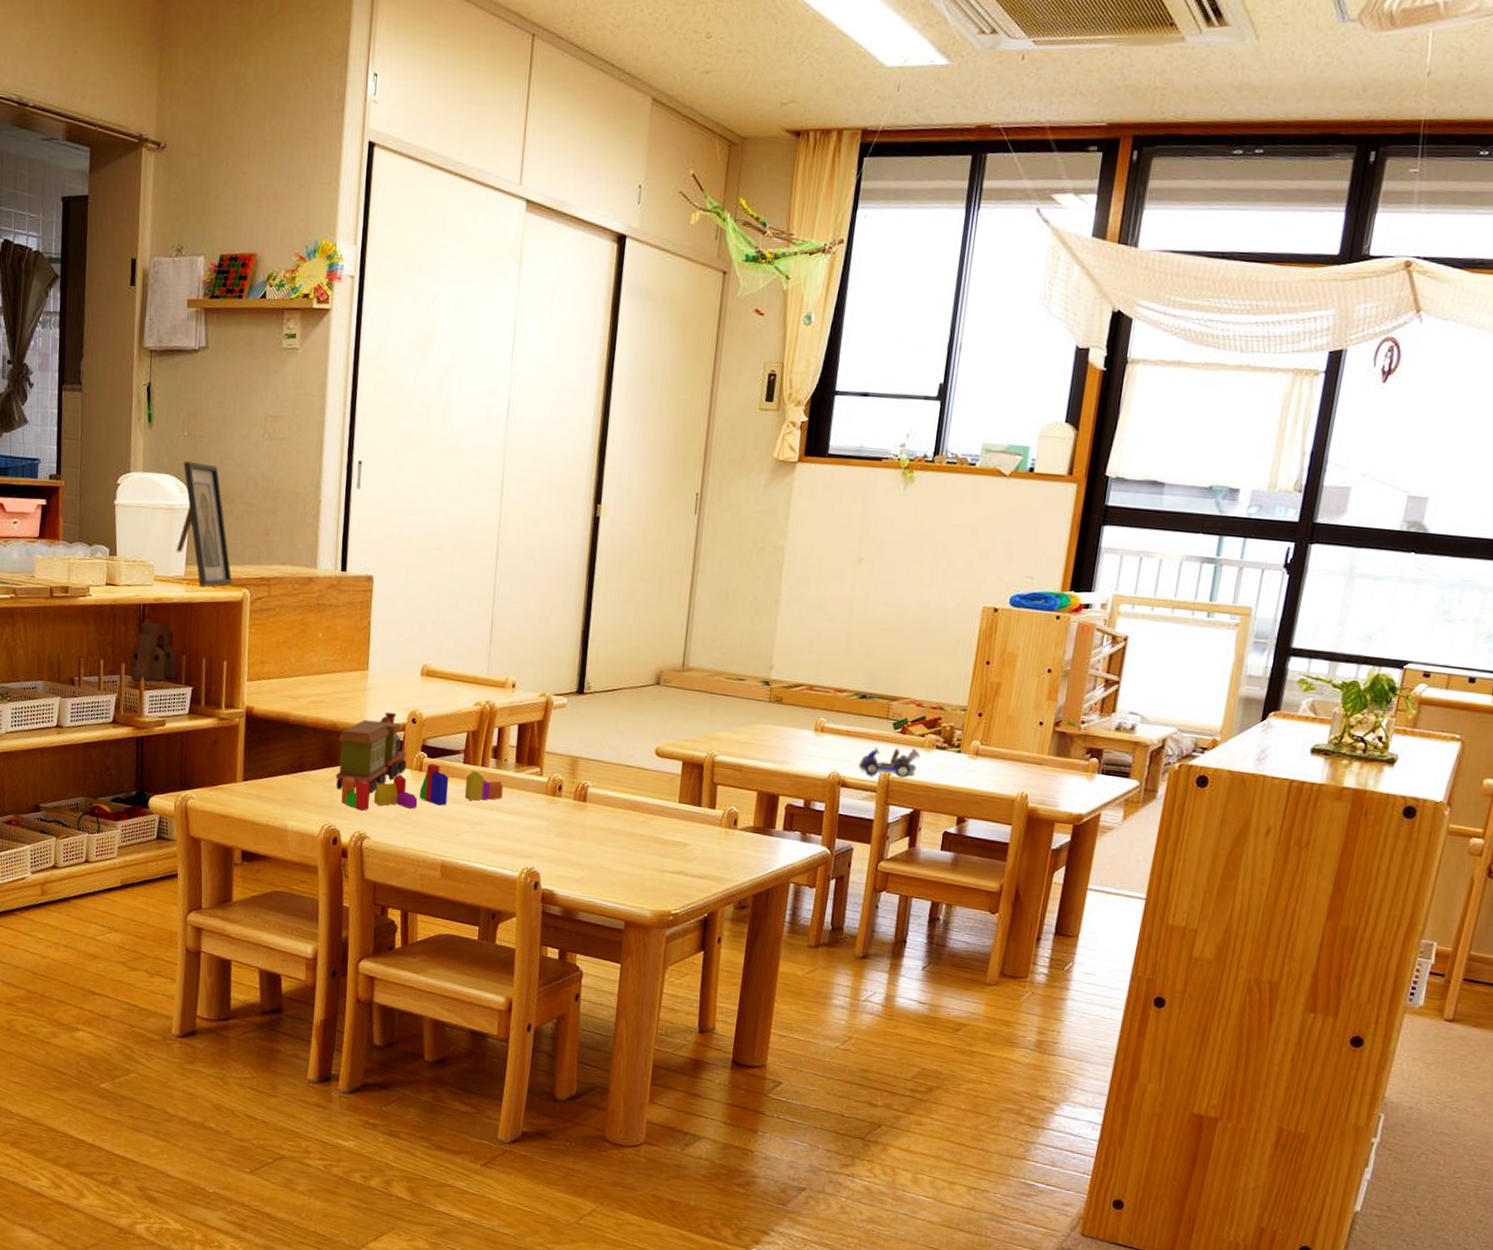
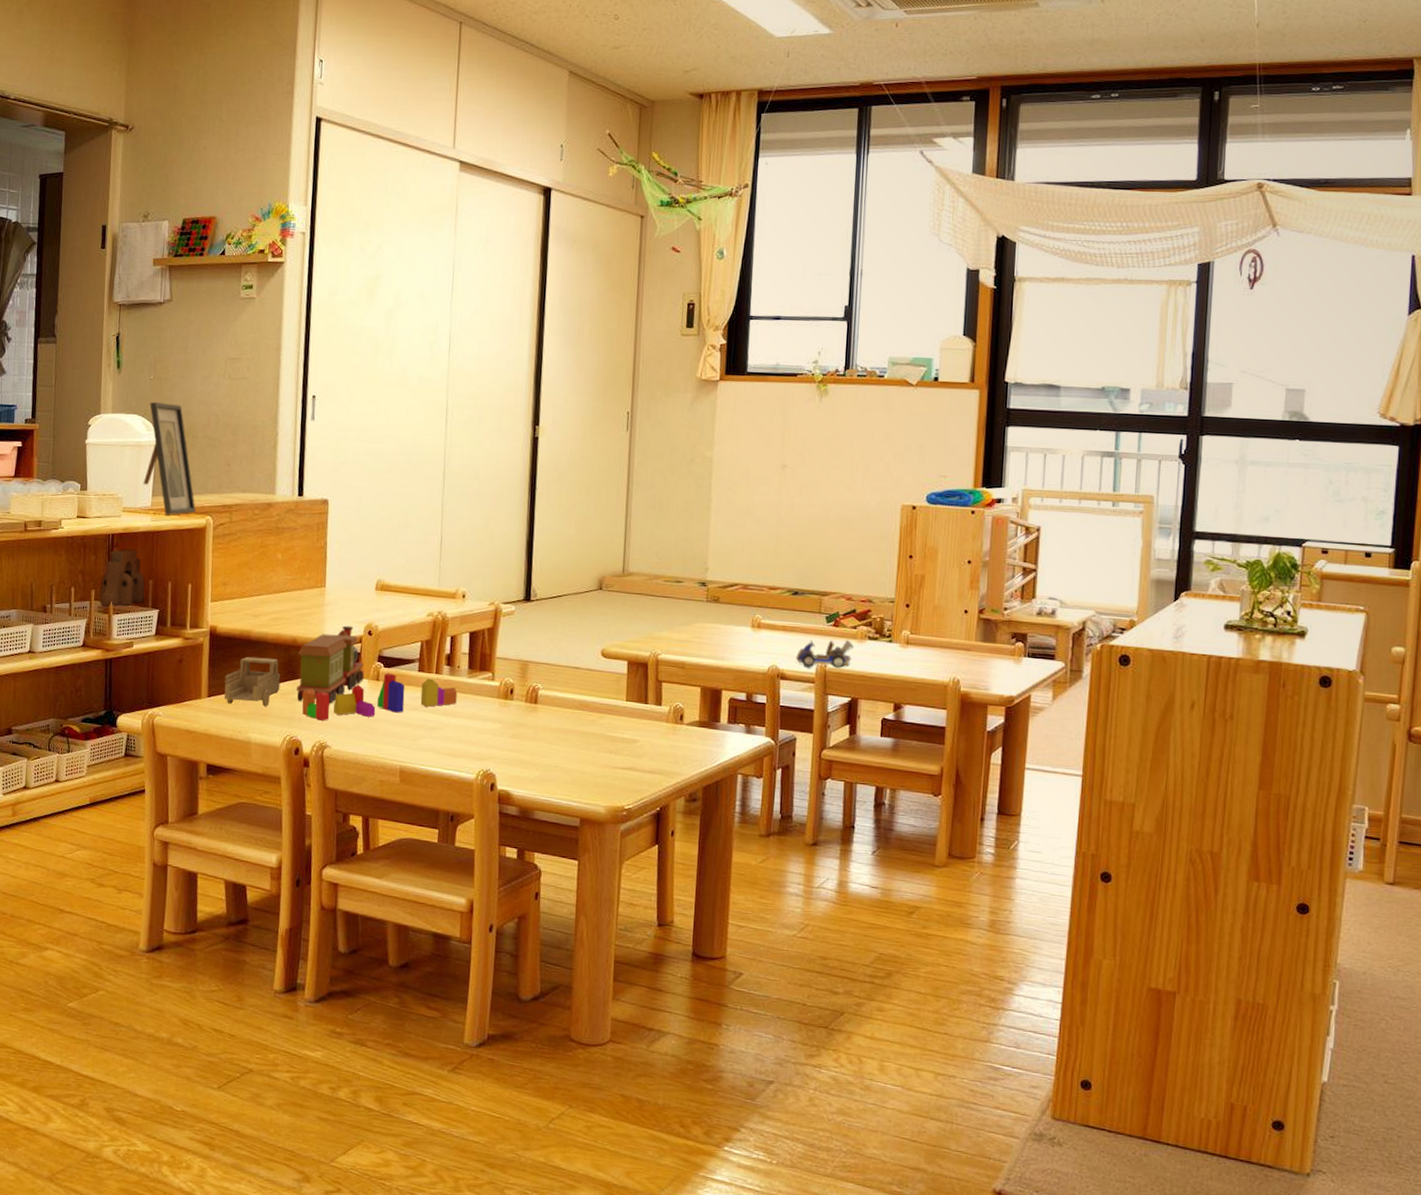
toy truck: none [260,740,320,794] -> present [224,656,281,707]

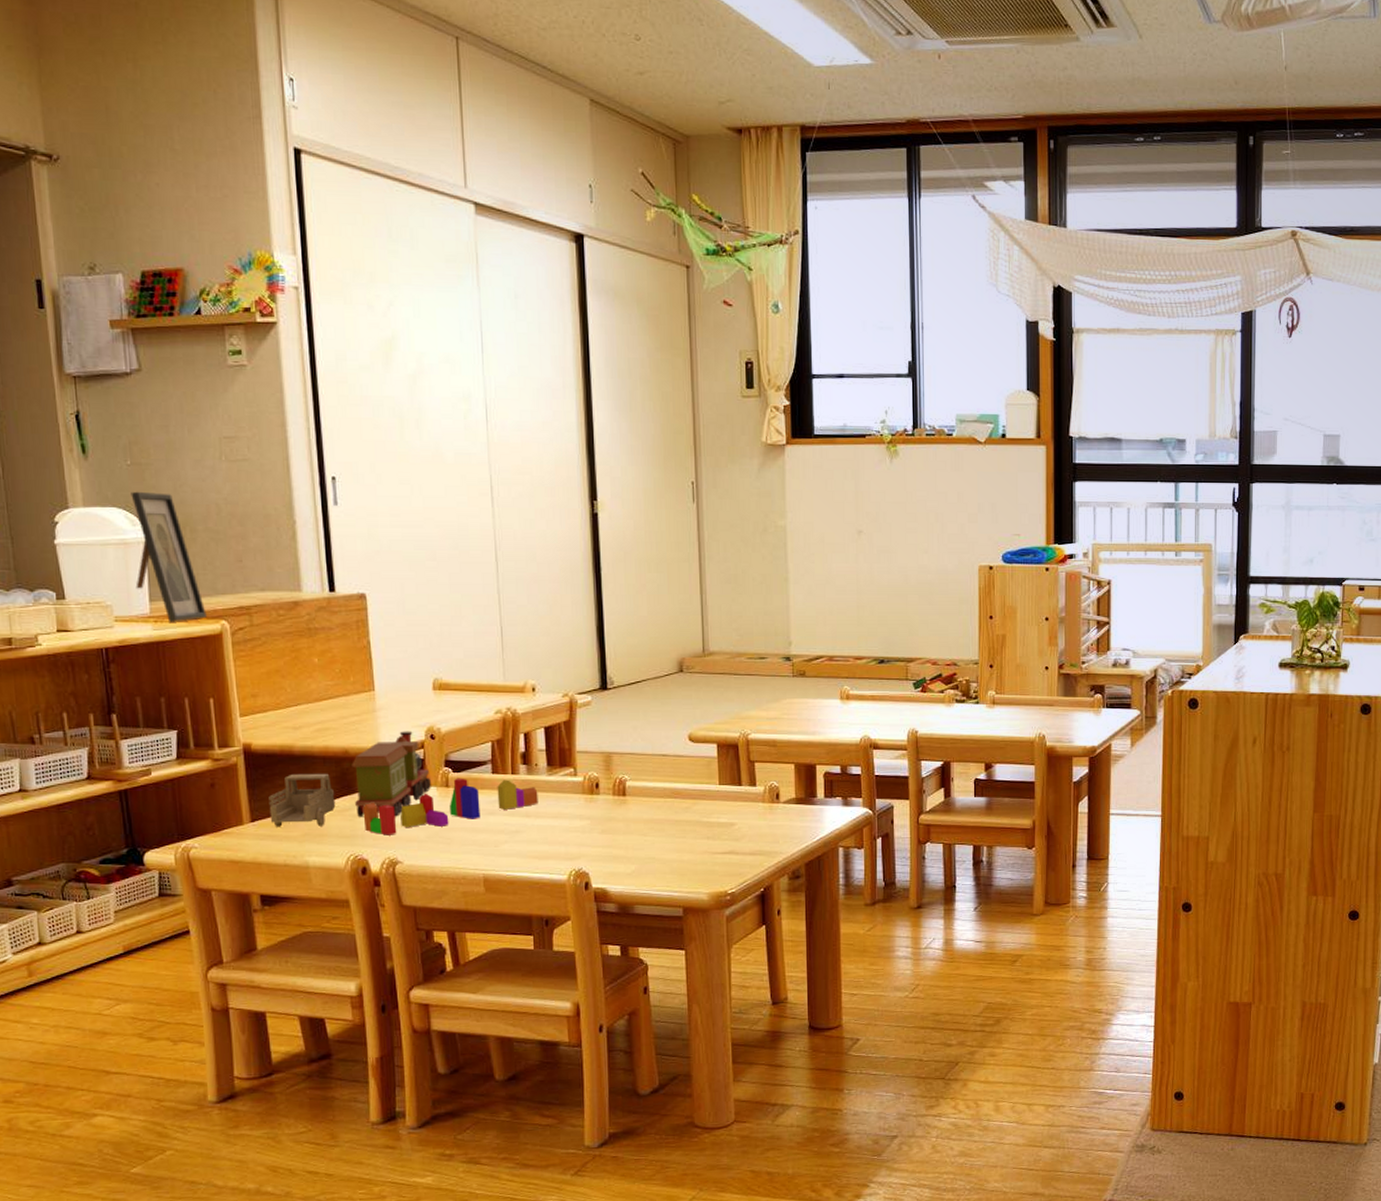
wooden toy: present [100,549,145,607] -> none [99,664,157,731]
toy car: present [796,640,854,669] -> none [887,705,942,734]

